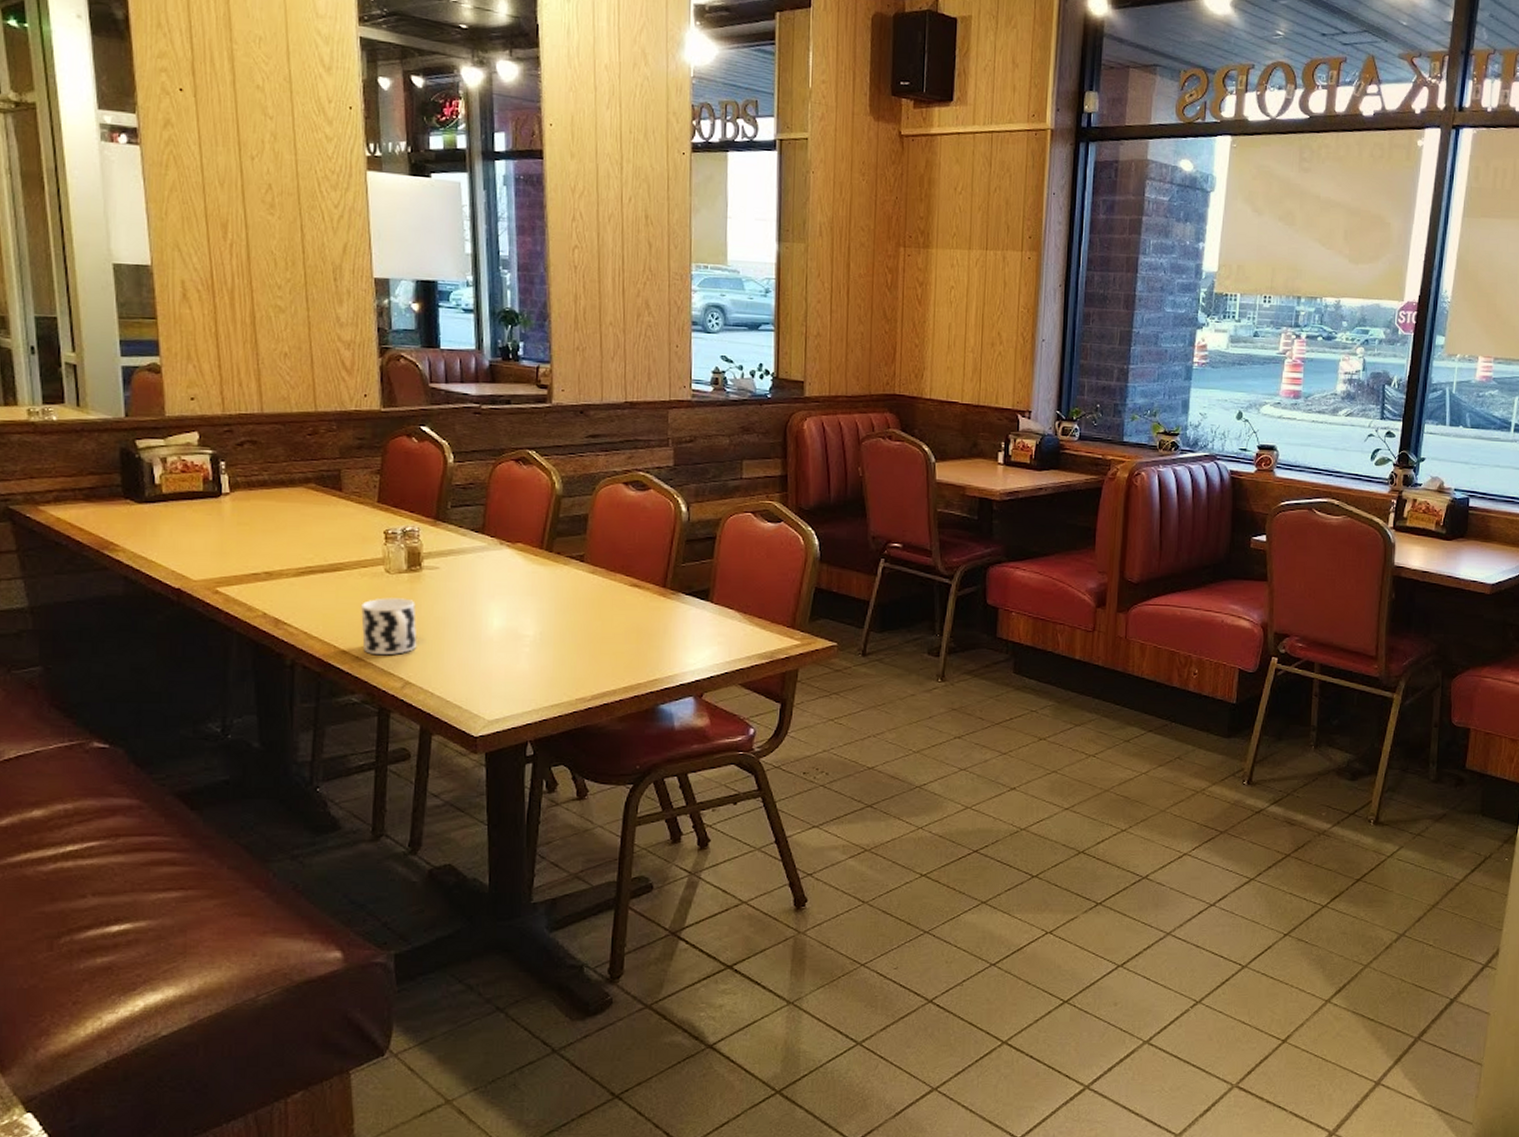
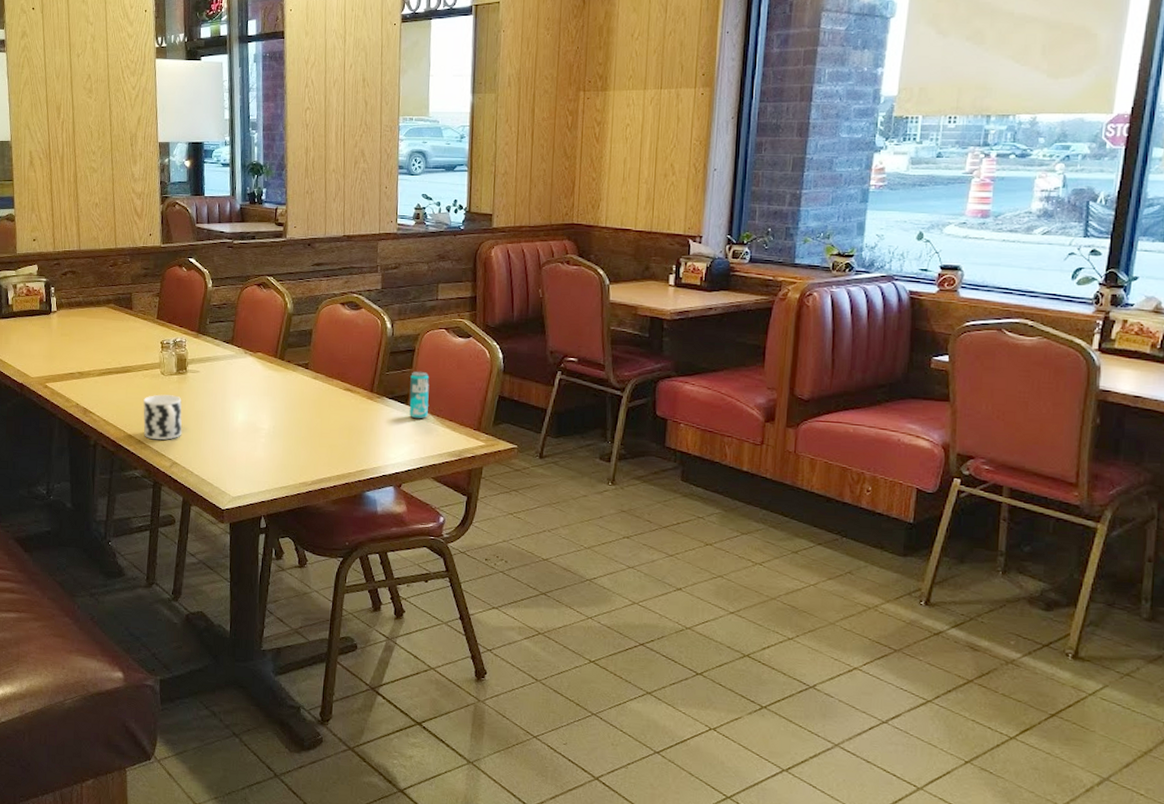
beverage can: none [710,561,734,618] -> present [409,371,430,419]

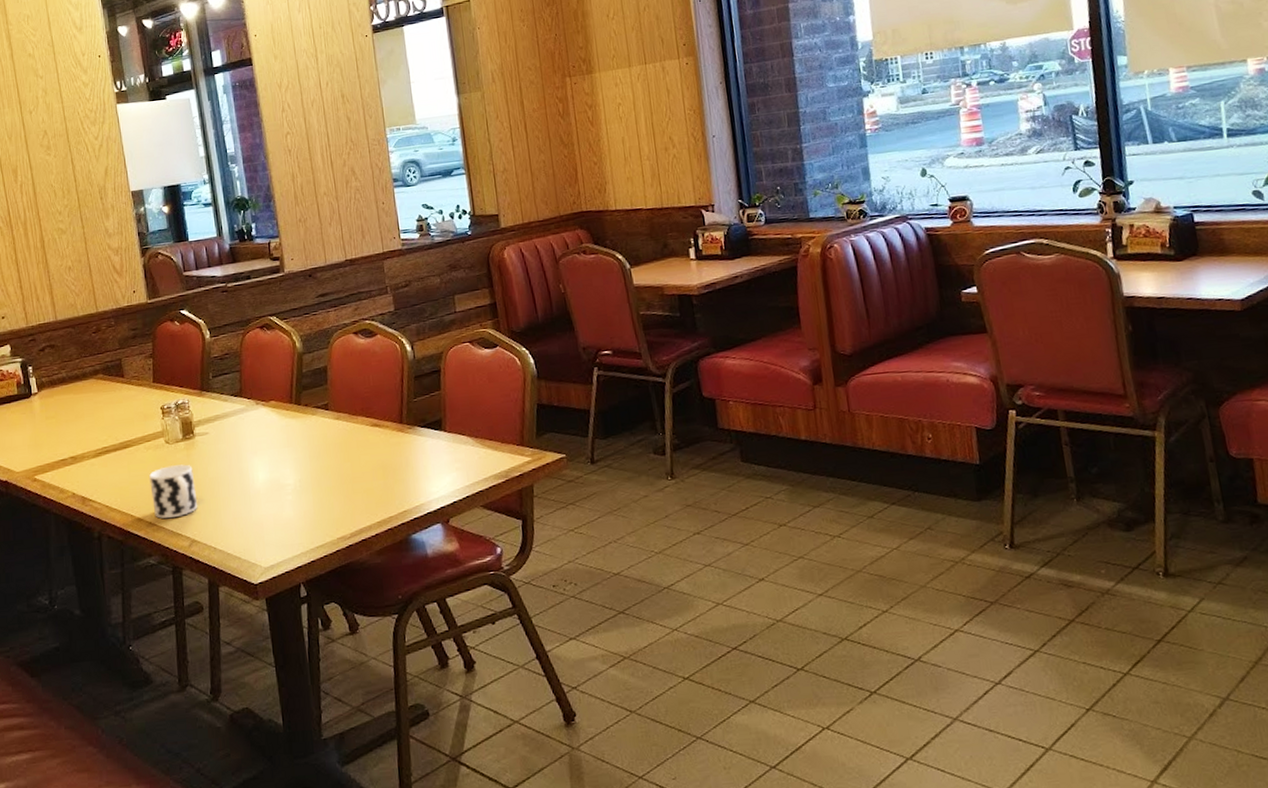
beverage can: present [409,371,430,419] -> none [440,391,466,445]

